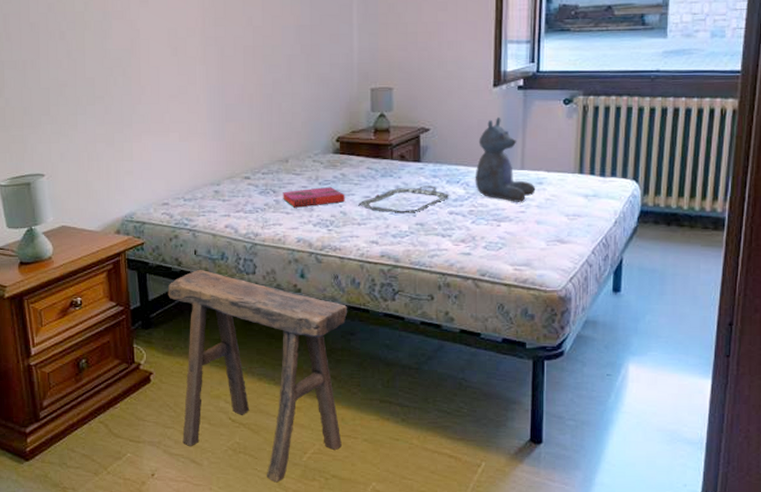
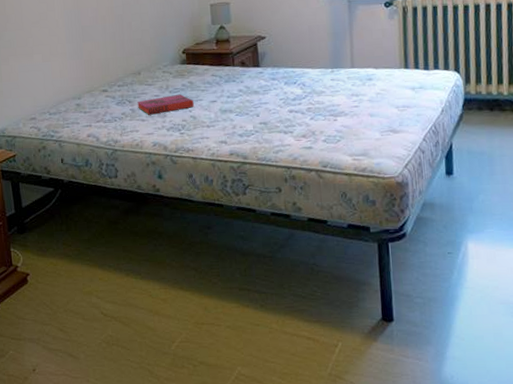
stool: present [167,270,348,483] -> none [39,176,207,372]
serving tray: present [358,185,450,213] -> none [206,87,289,115]
stuffed bear: present [475,116,536,202] -> none [310,22,367,98]

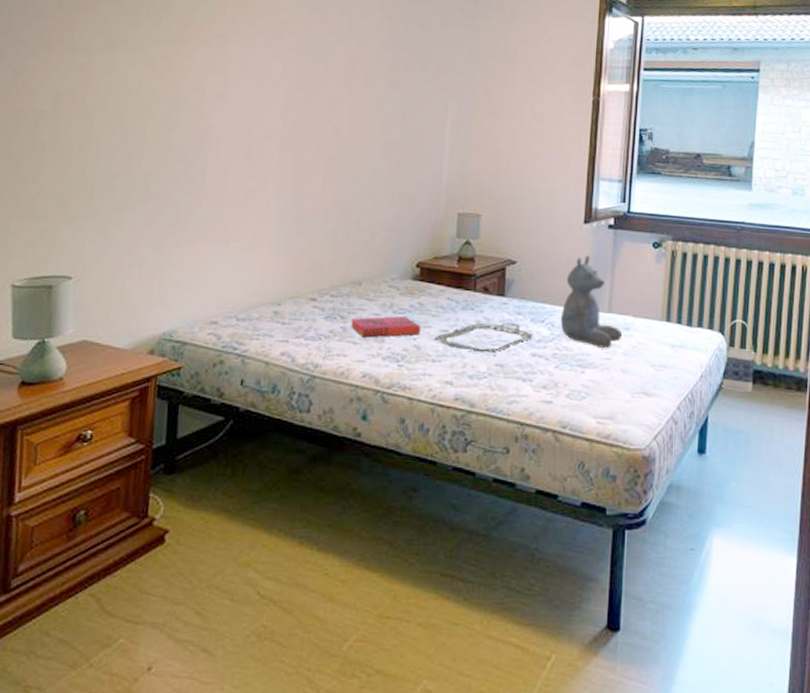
serving tray: none [206,87,289,115] -> present [434,322,534,353]
stuffed bear: none [310,22,367,98] -> present [560,254,623,348]
bag: none [460,58,492,119] -> present [722,320,755,392]

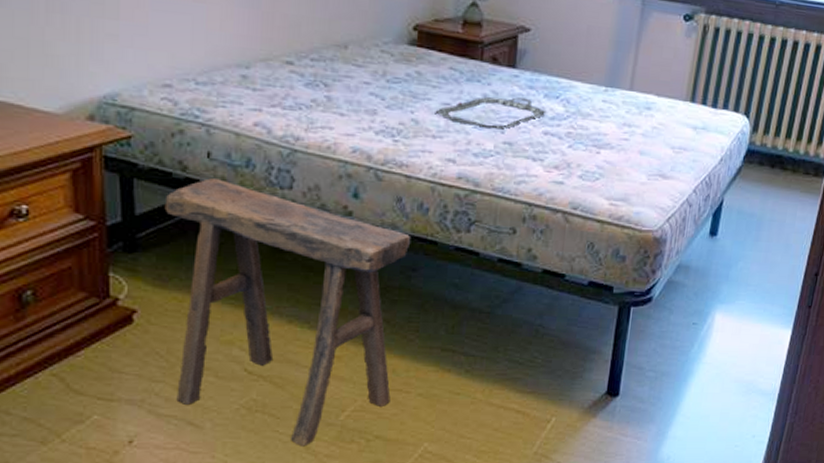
stool: none [194,404,413,680] -> present [164,178,411,447]
hardback book: present [350,316,421,338] -> none [336,85,419,109]
stuffed bear: present [560,254,623,348] -> none [576,25,643,128]
bag: present [722,320,755,392] -> none [740,102,778,177]

